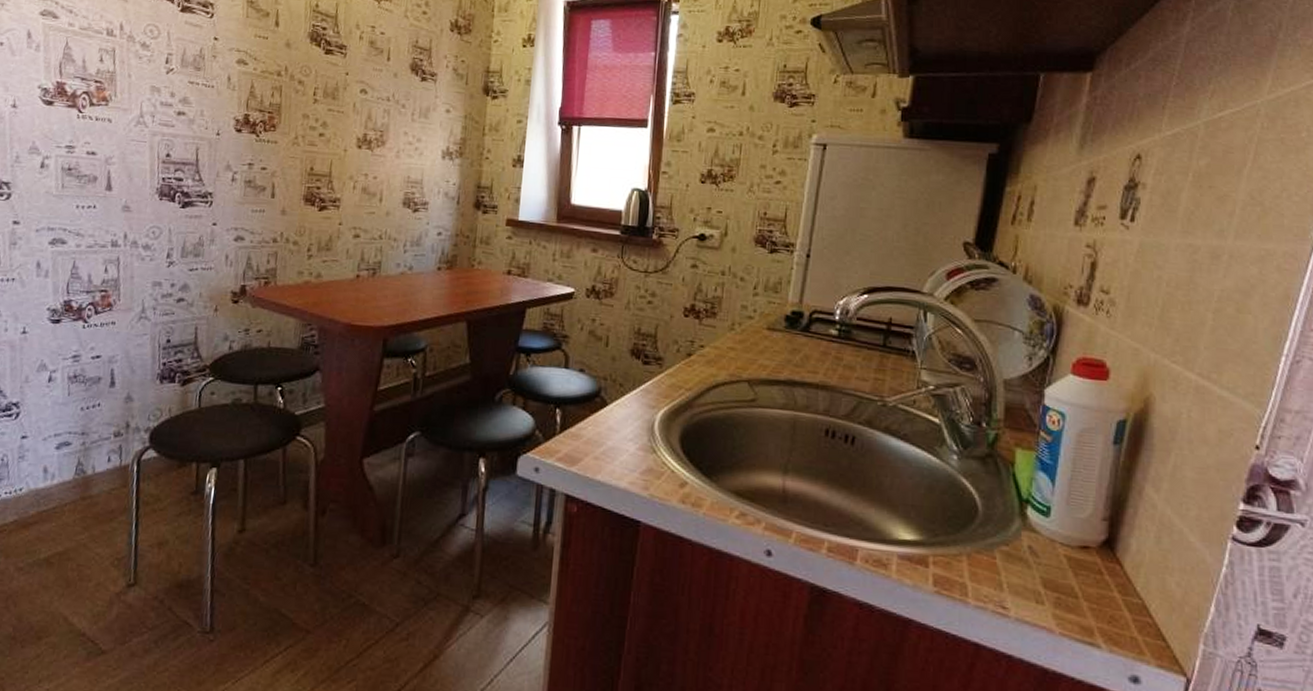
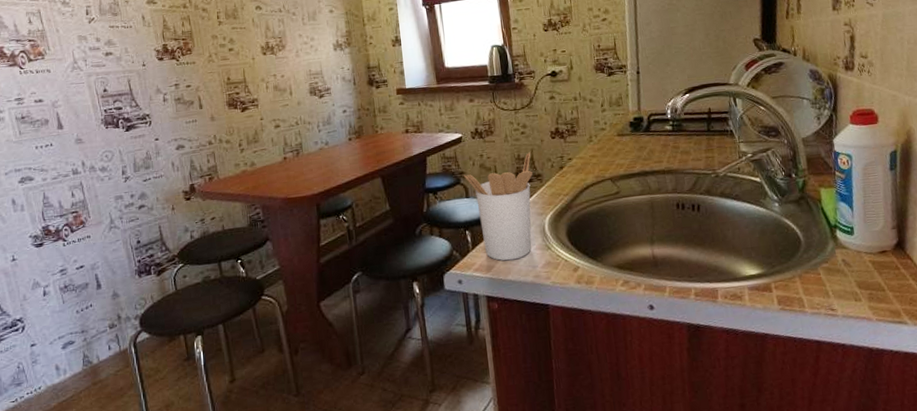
utensil holder: none [566,326,655,457] -> present [463,151,533,261]

